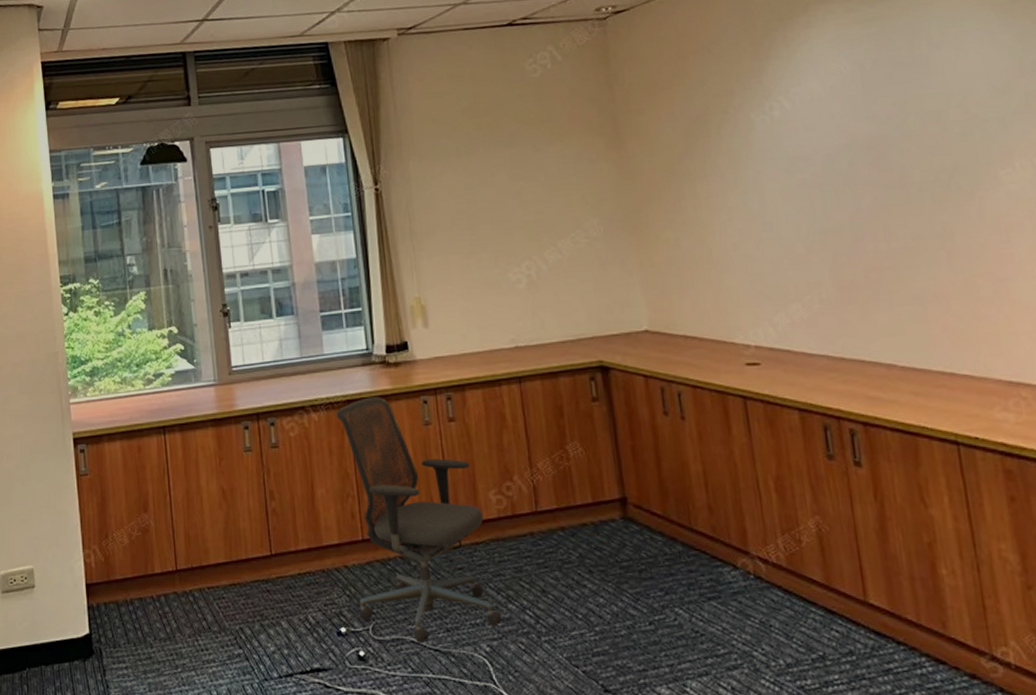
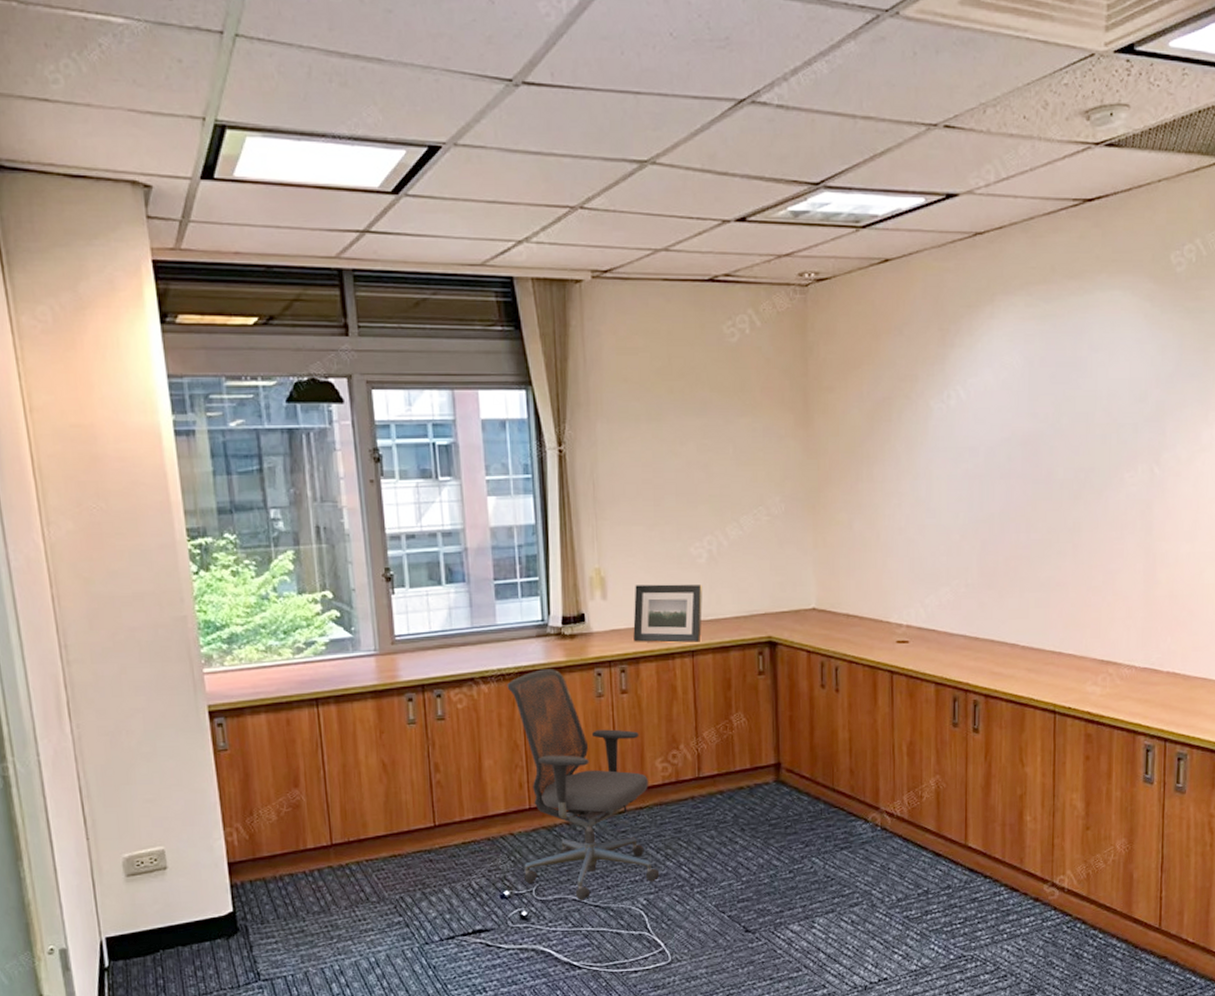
picture frame: none [455,309,528,370] -> present [633,584,703,644]

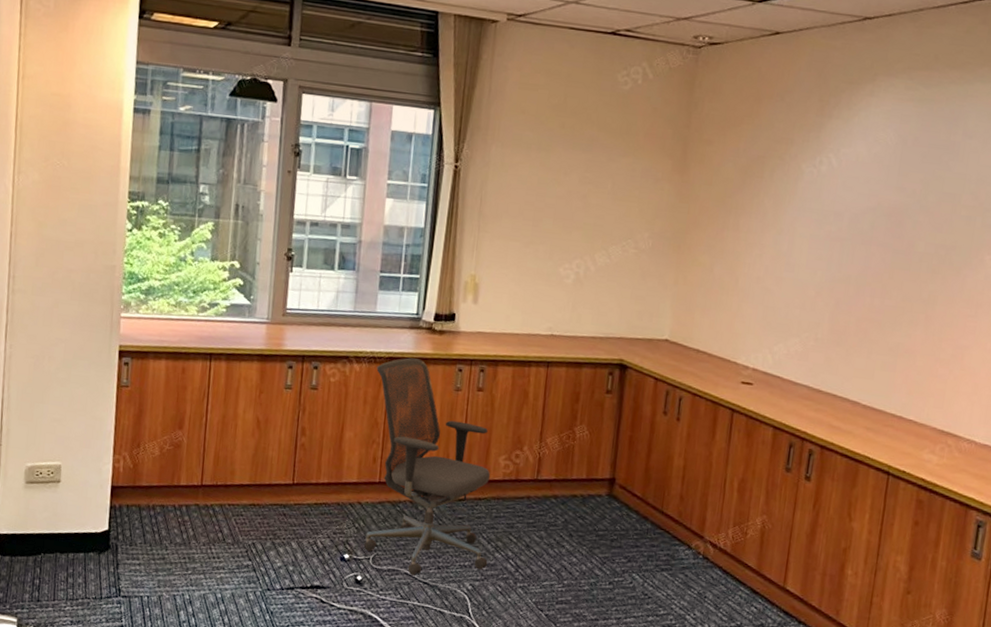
picture frame: present [633,584,703,644] -> none [496,294,567,356]

